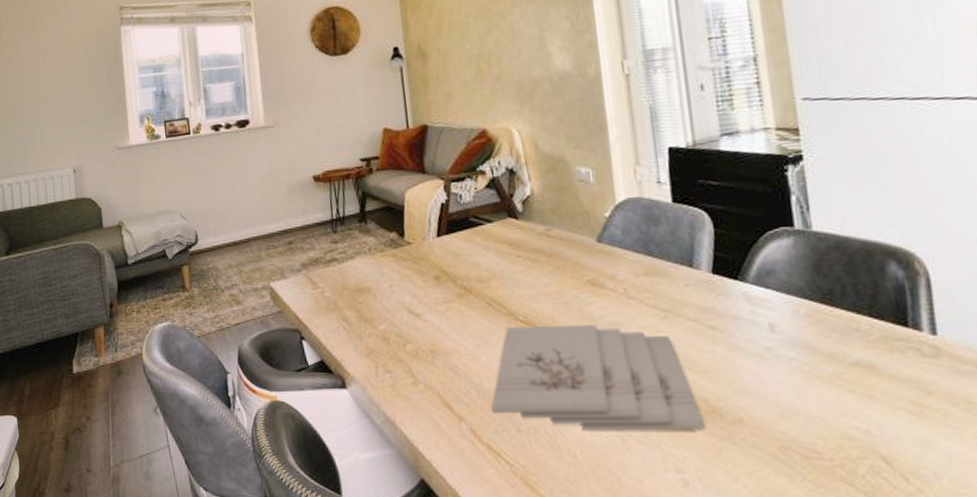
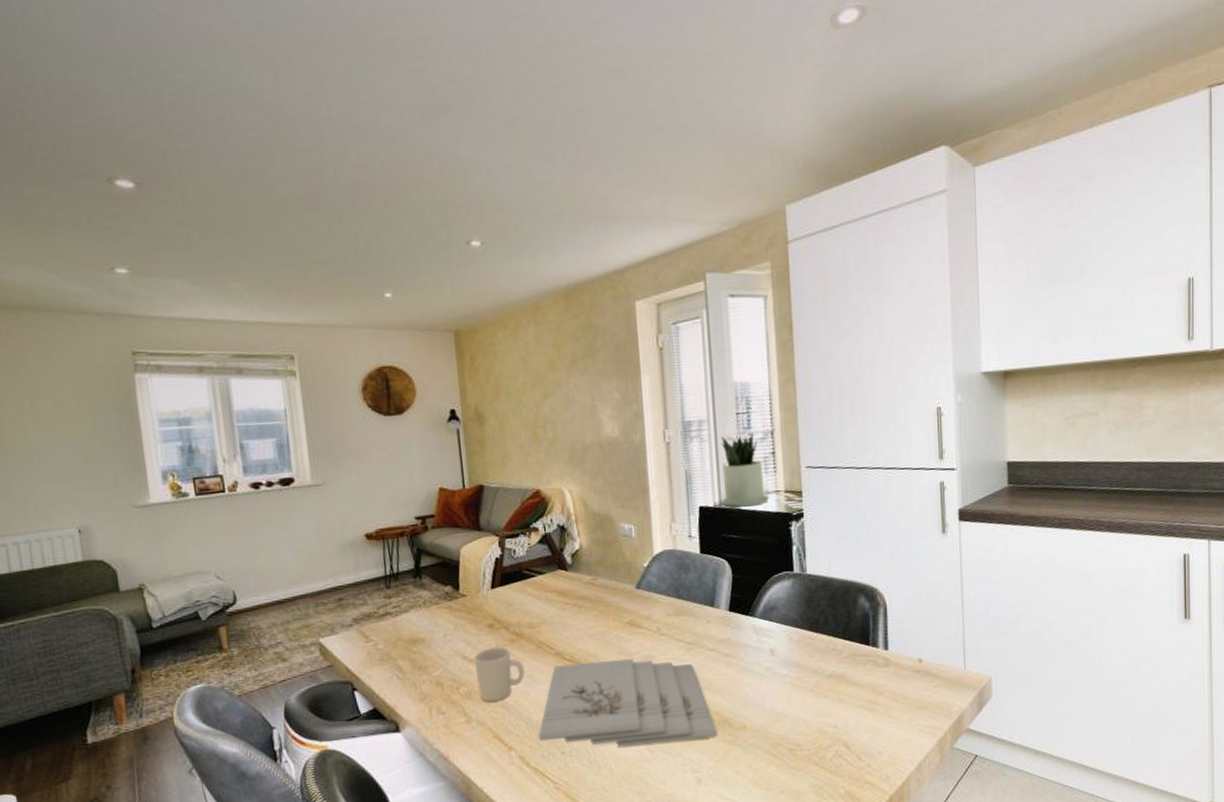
mug: none [420,302,475,364] -> present [474,647,525,702]
planter: none [691,60,756,149] -> present [721,432,769,508]

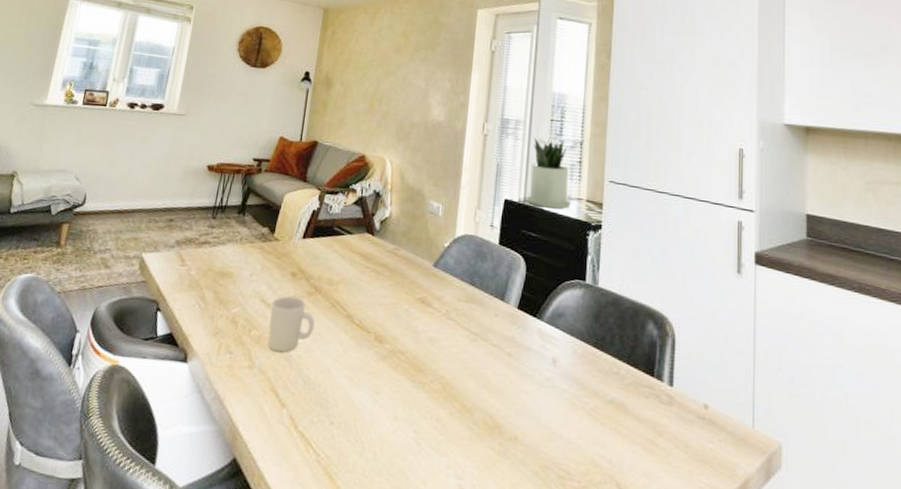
placemat: present [538,658,717,747] -> none [312,328,487,443]

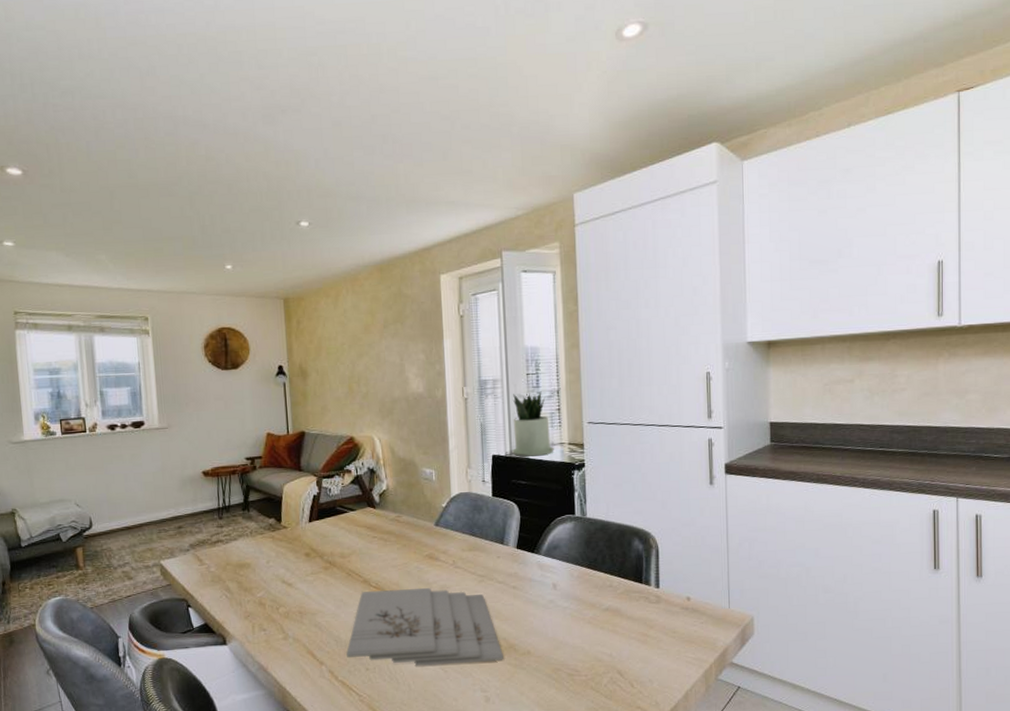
mug: present [267,296,315,352] -> none [292,573,336,622]
placemat: none [312,328,487,443] -> present [346,587,504,666]

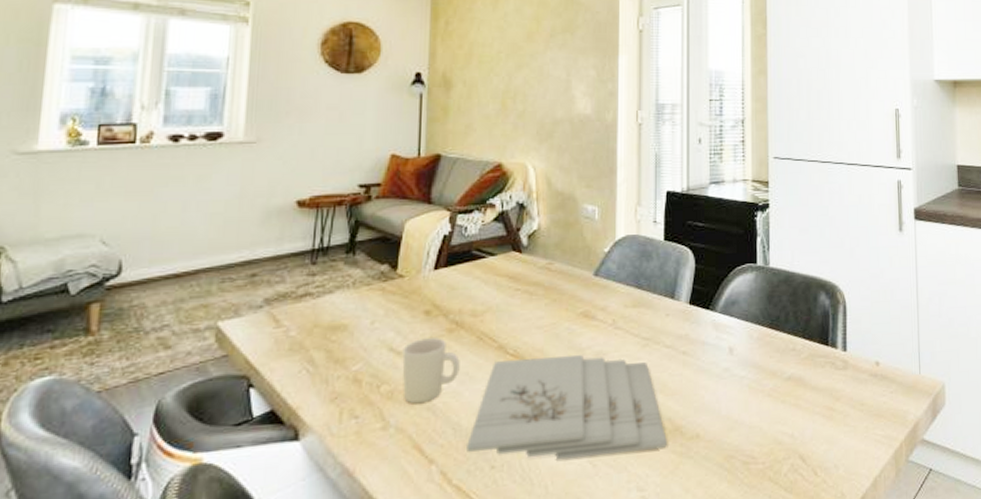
mug: none [292,573,336,622] -> present [402,338,460,404]
planter: present [512,391,554,457] -> none [689,120,736,194]

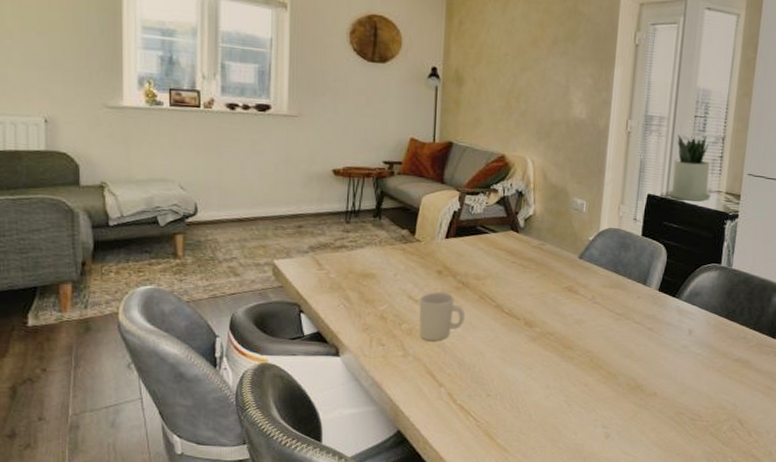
placemat: present [467,354,667,460] -> none [469,317,630,400]
planter: none [689,120,736,194] -> present [668,134,711,202]

